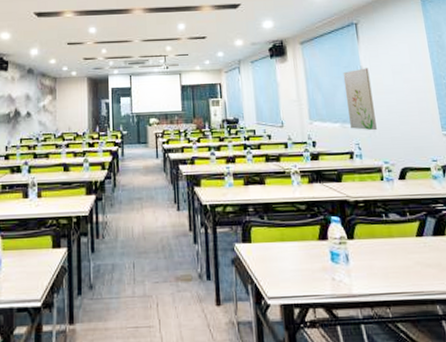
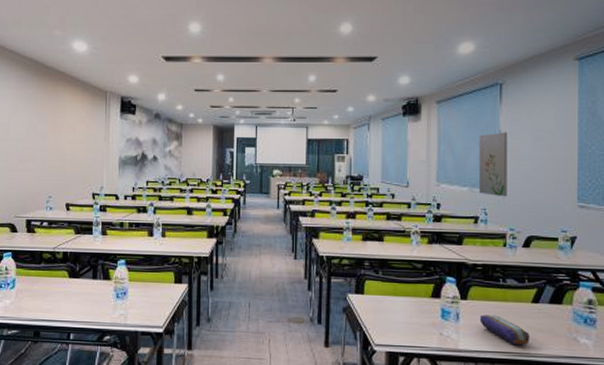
pencil case: none [368,253,421,285] -> present [479,314,530,346]

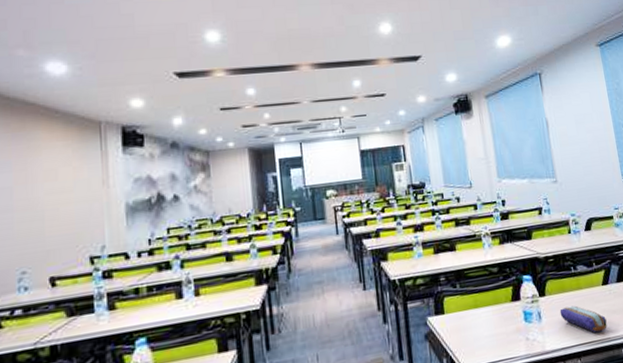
wall art: present [478,132,508,197] -> none [528,119,563,184]

